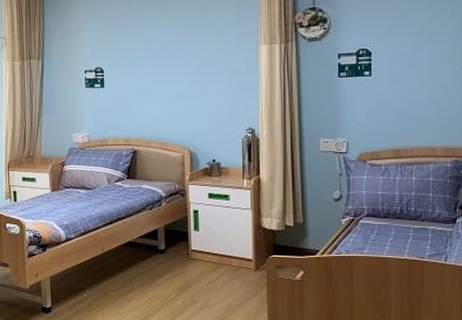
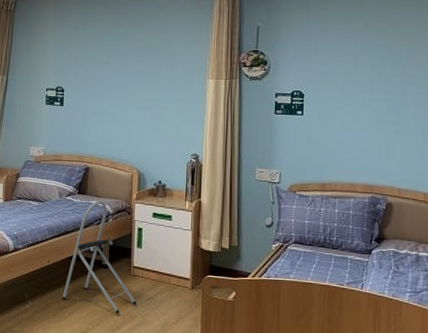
step stool: none [119,184,197,299] -> present [62,201,136,314]

